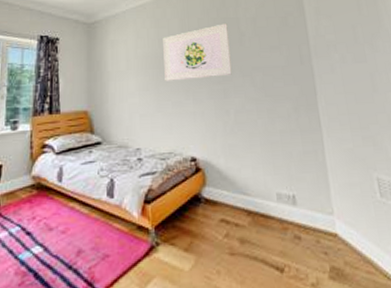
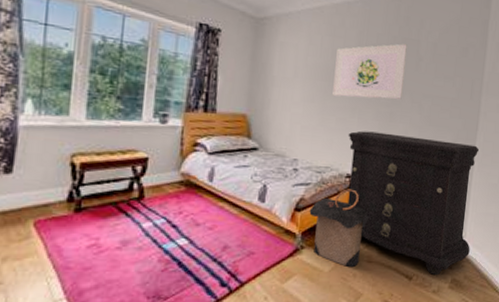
laundry hamper: none [159,173,223,263] -> present [309,189,370,268]
dresser: none [185,110,343,265] -> present [347,130,479,276]

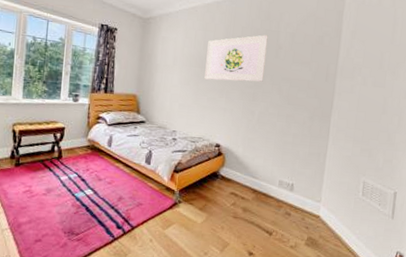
laundry hamper: present [309,189,370,268] -> none [185,156,236,221]
dresser: present [347,130,479,276] -> none [217,108,333,233]

